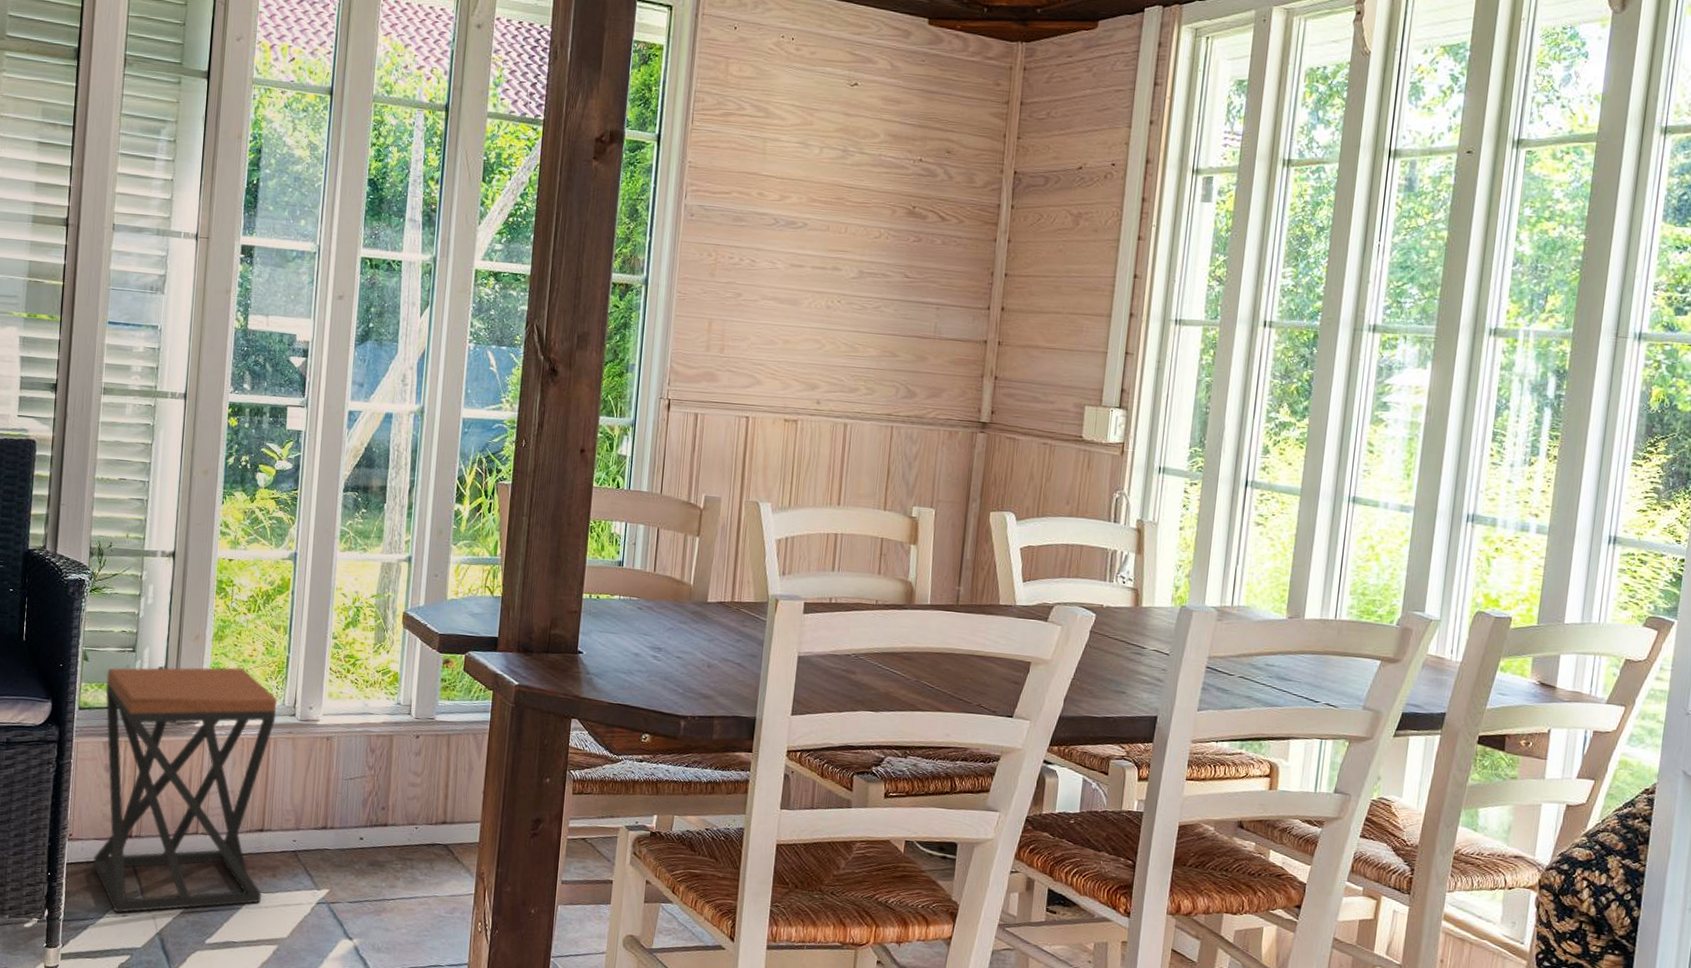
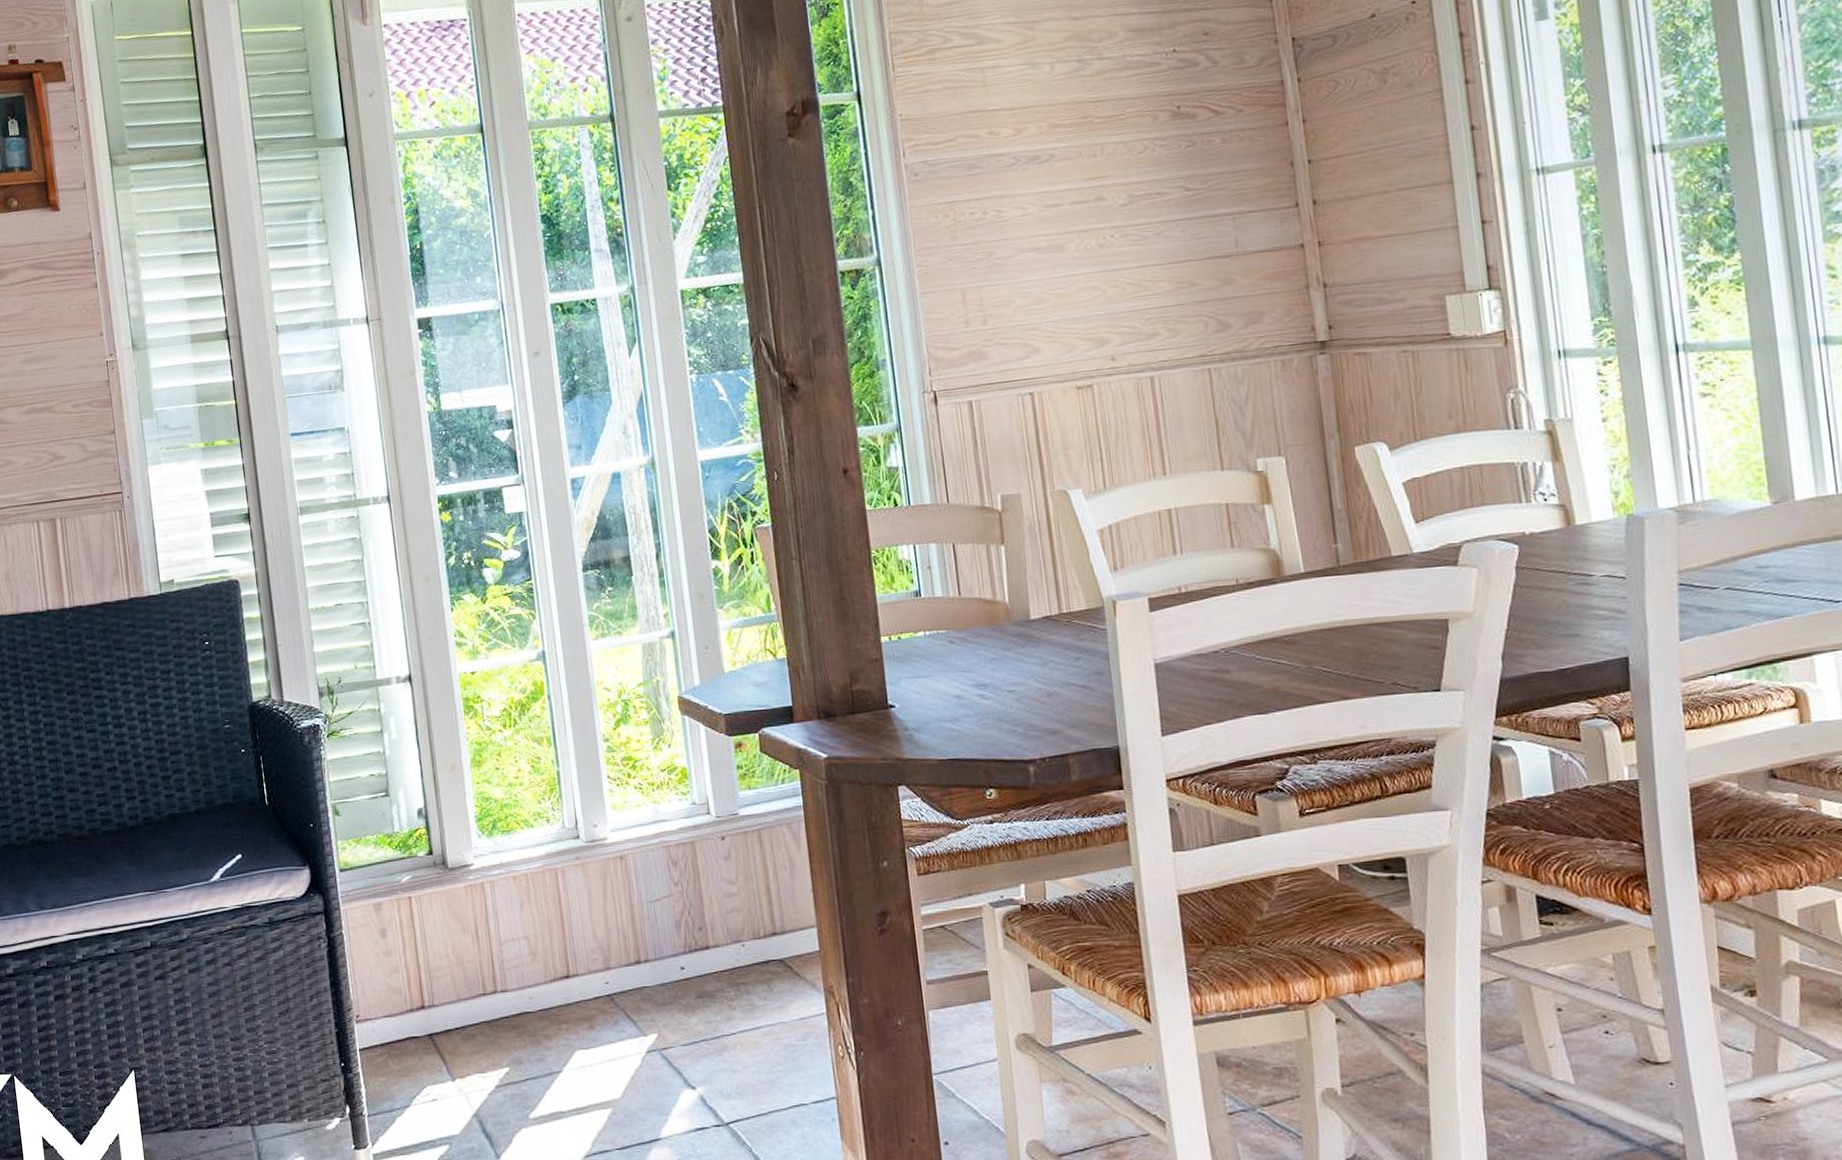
stool: present [93,667,278,913] -> none [362,793,583,1098]

